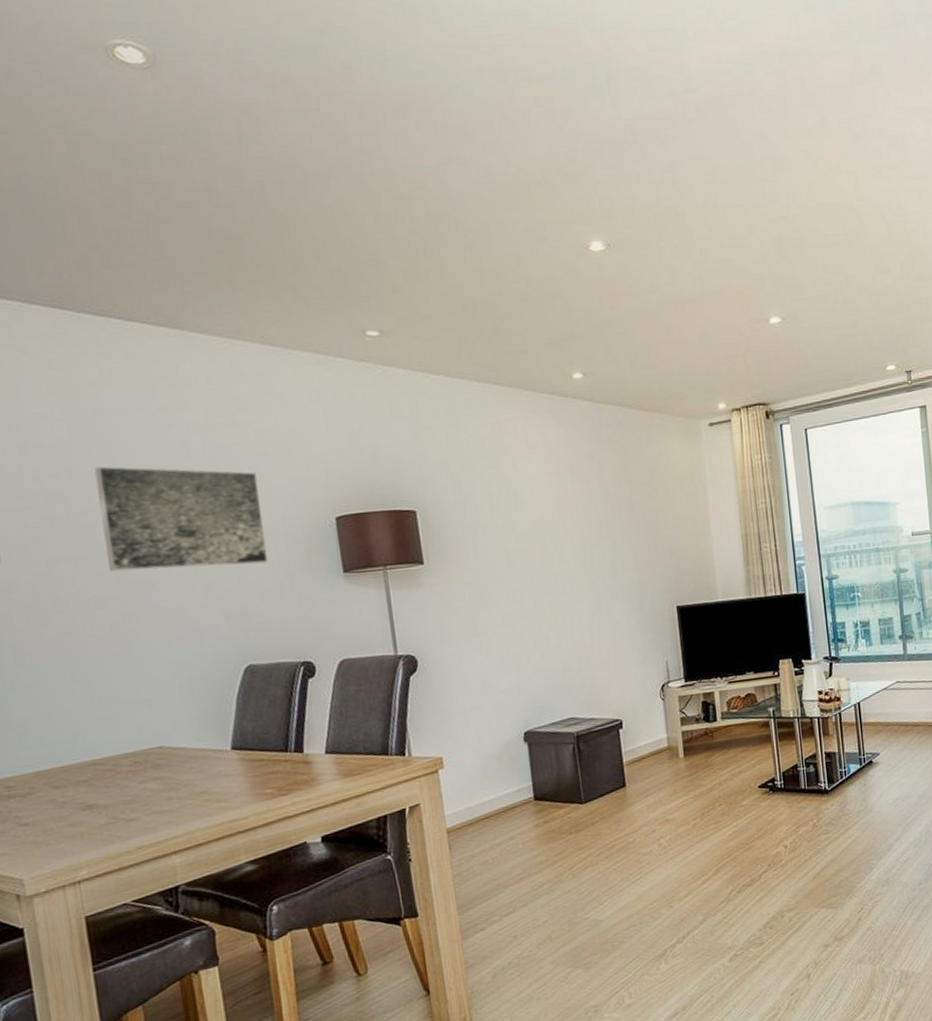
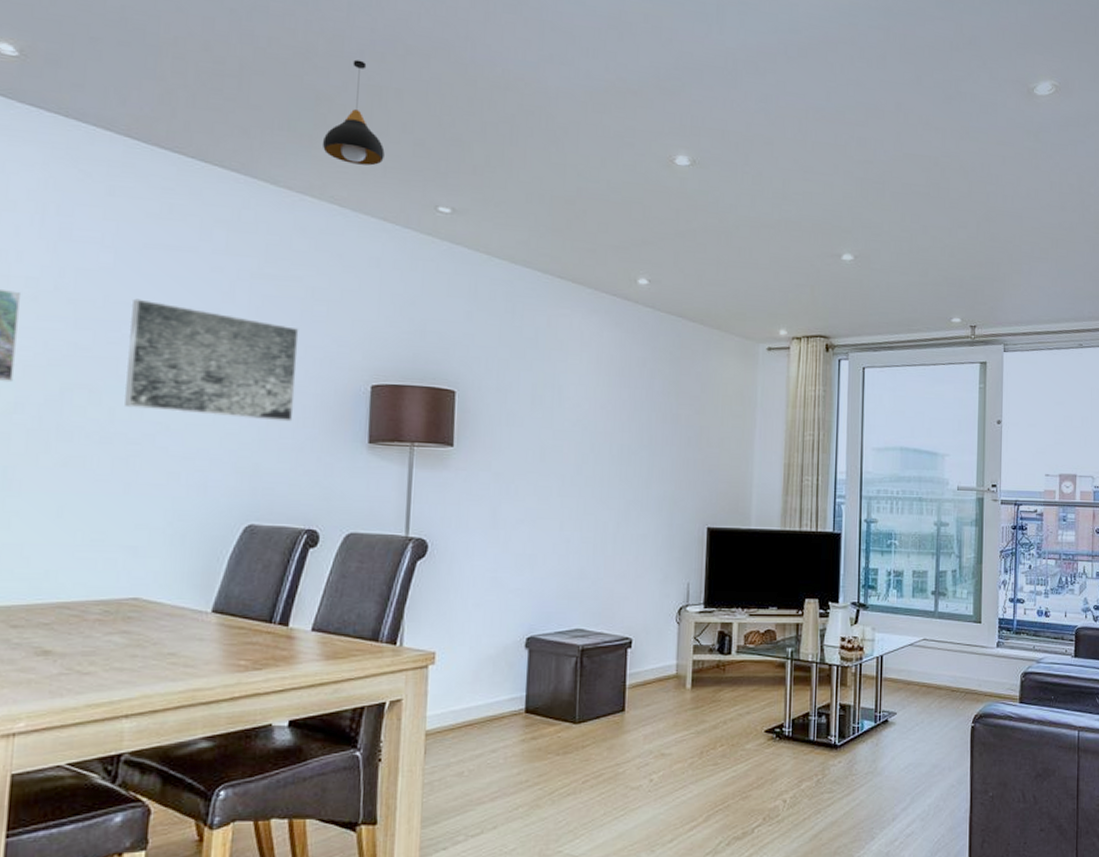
pendant light: none [241,192,304,301] -> present [322,59,385,166]

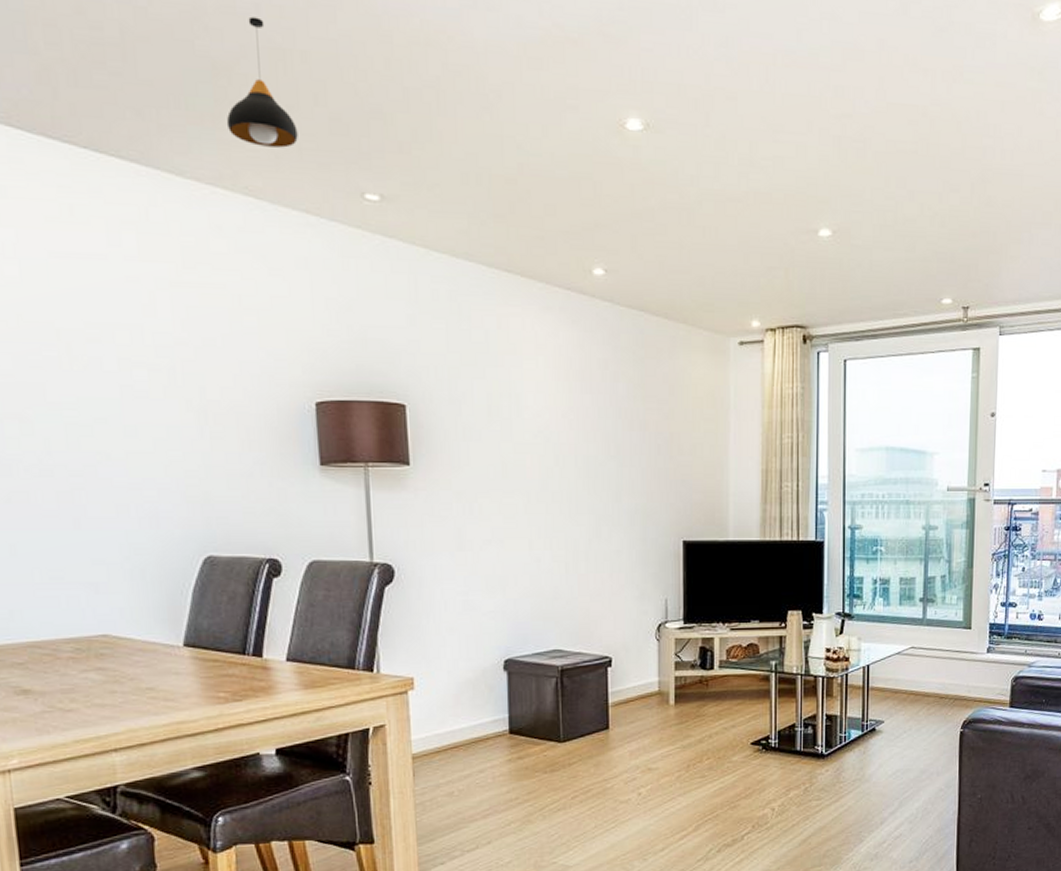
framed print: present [125,298,299,422] -> none [48,316,238,446]

